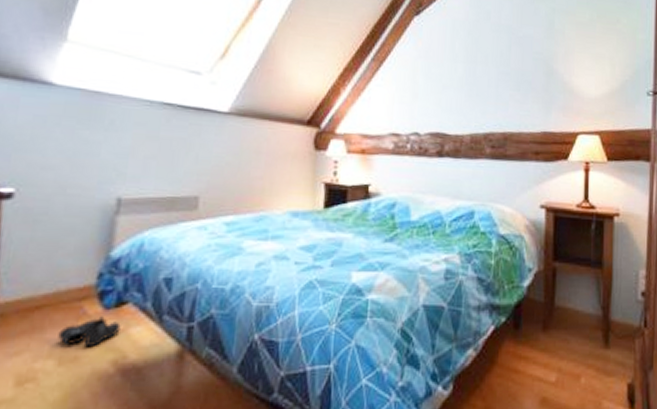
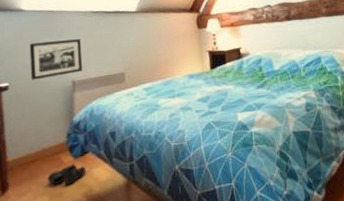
picture frame: none [52,134,139,190] -> present [29,39,83,80]

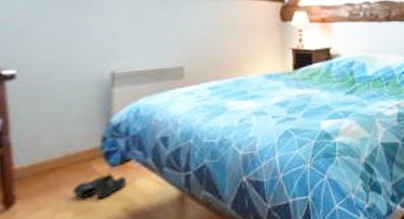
picture frame: present [29,39,83,80] -> none [48,20,127,69]

